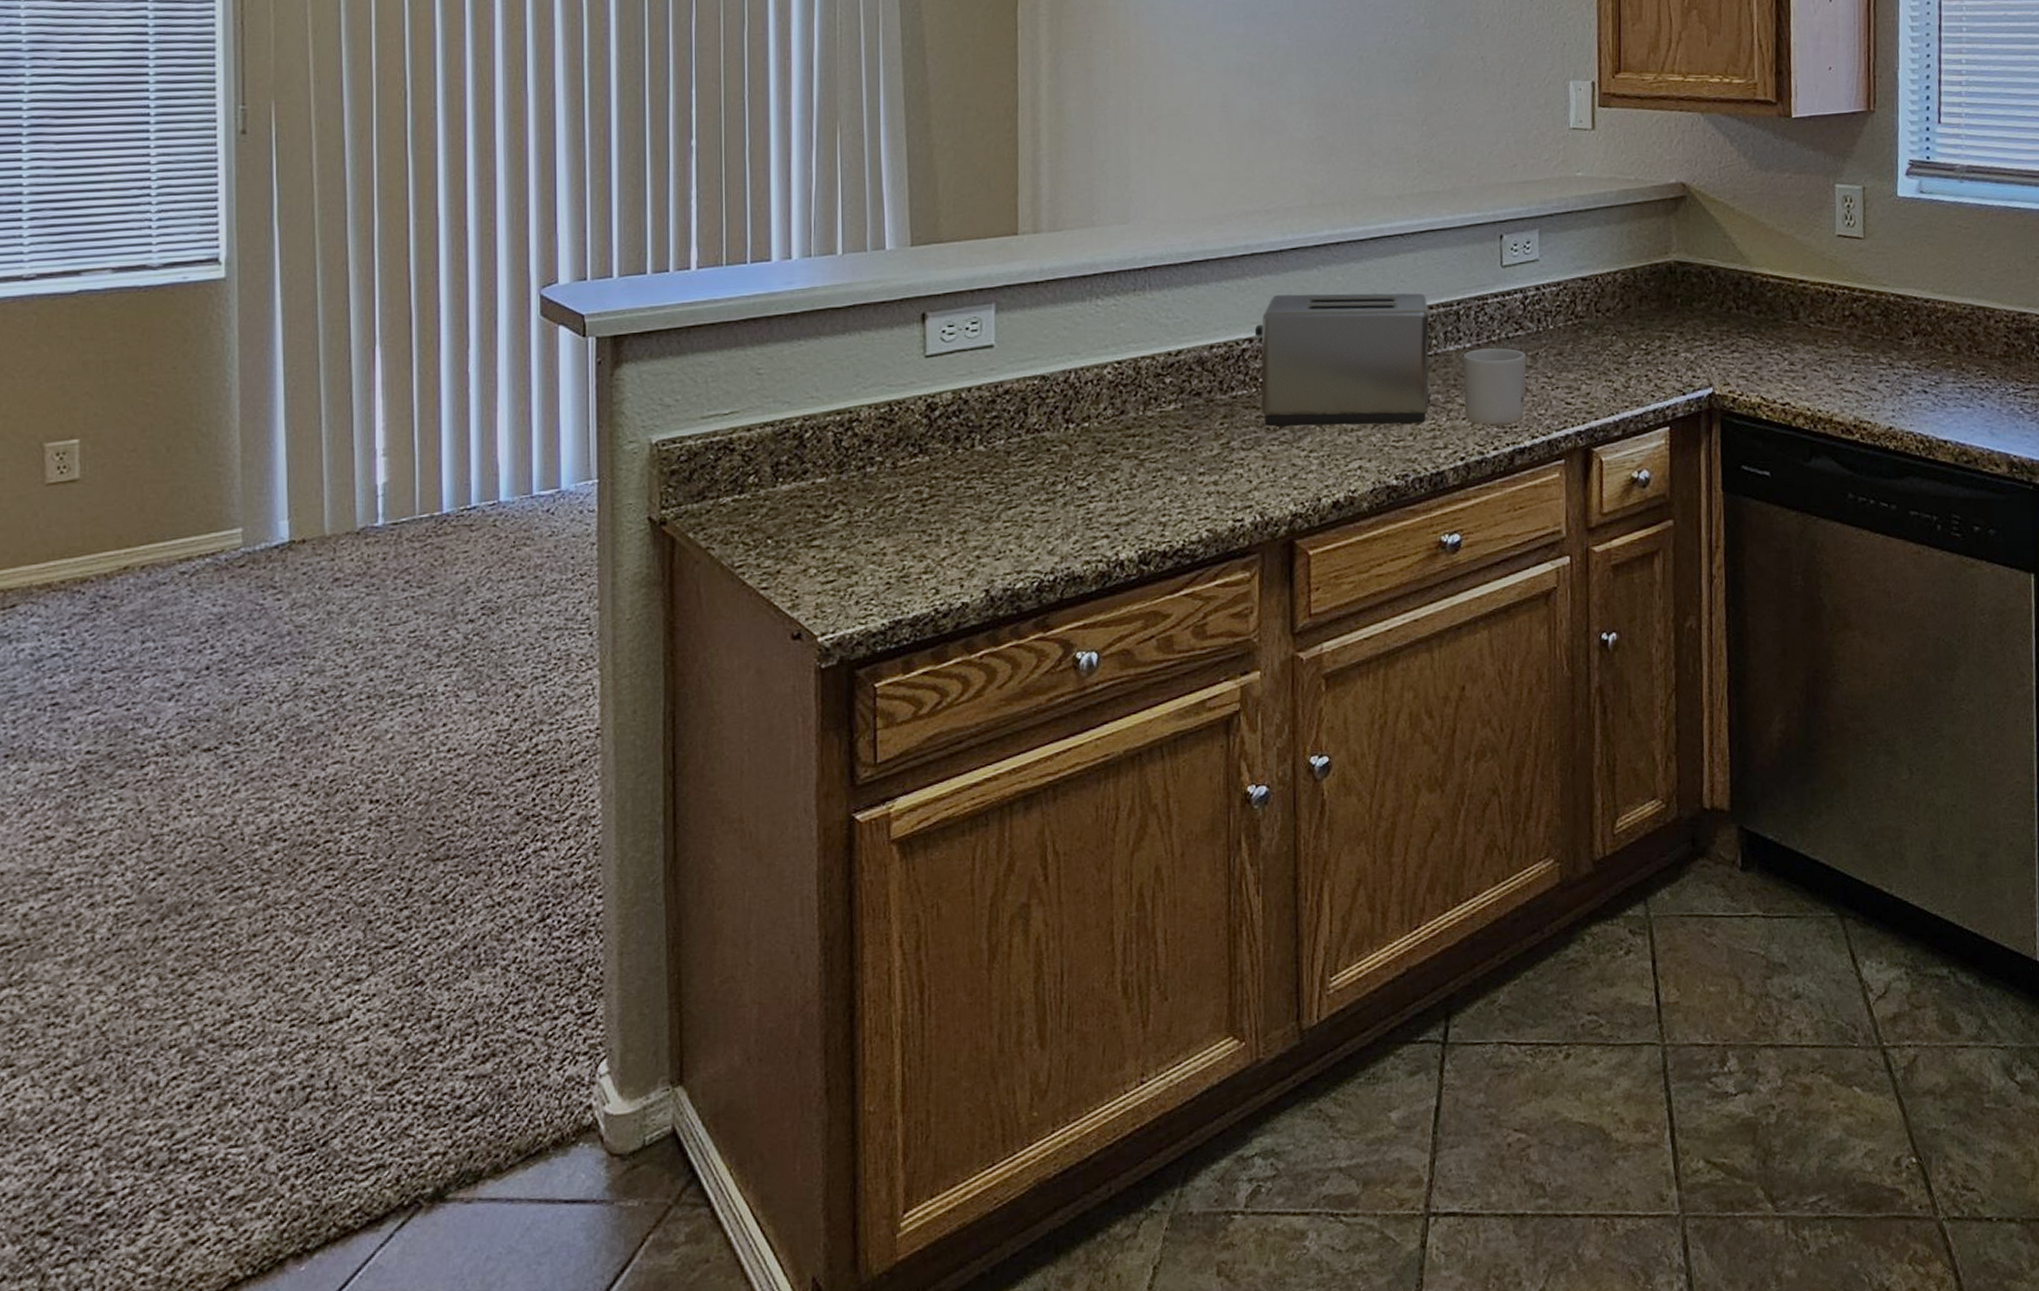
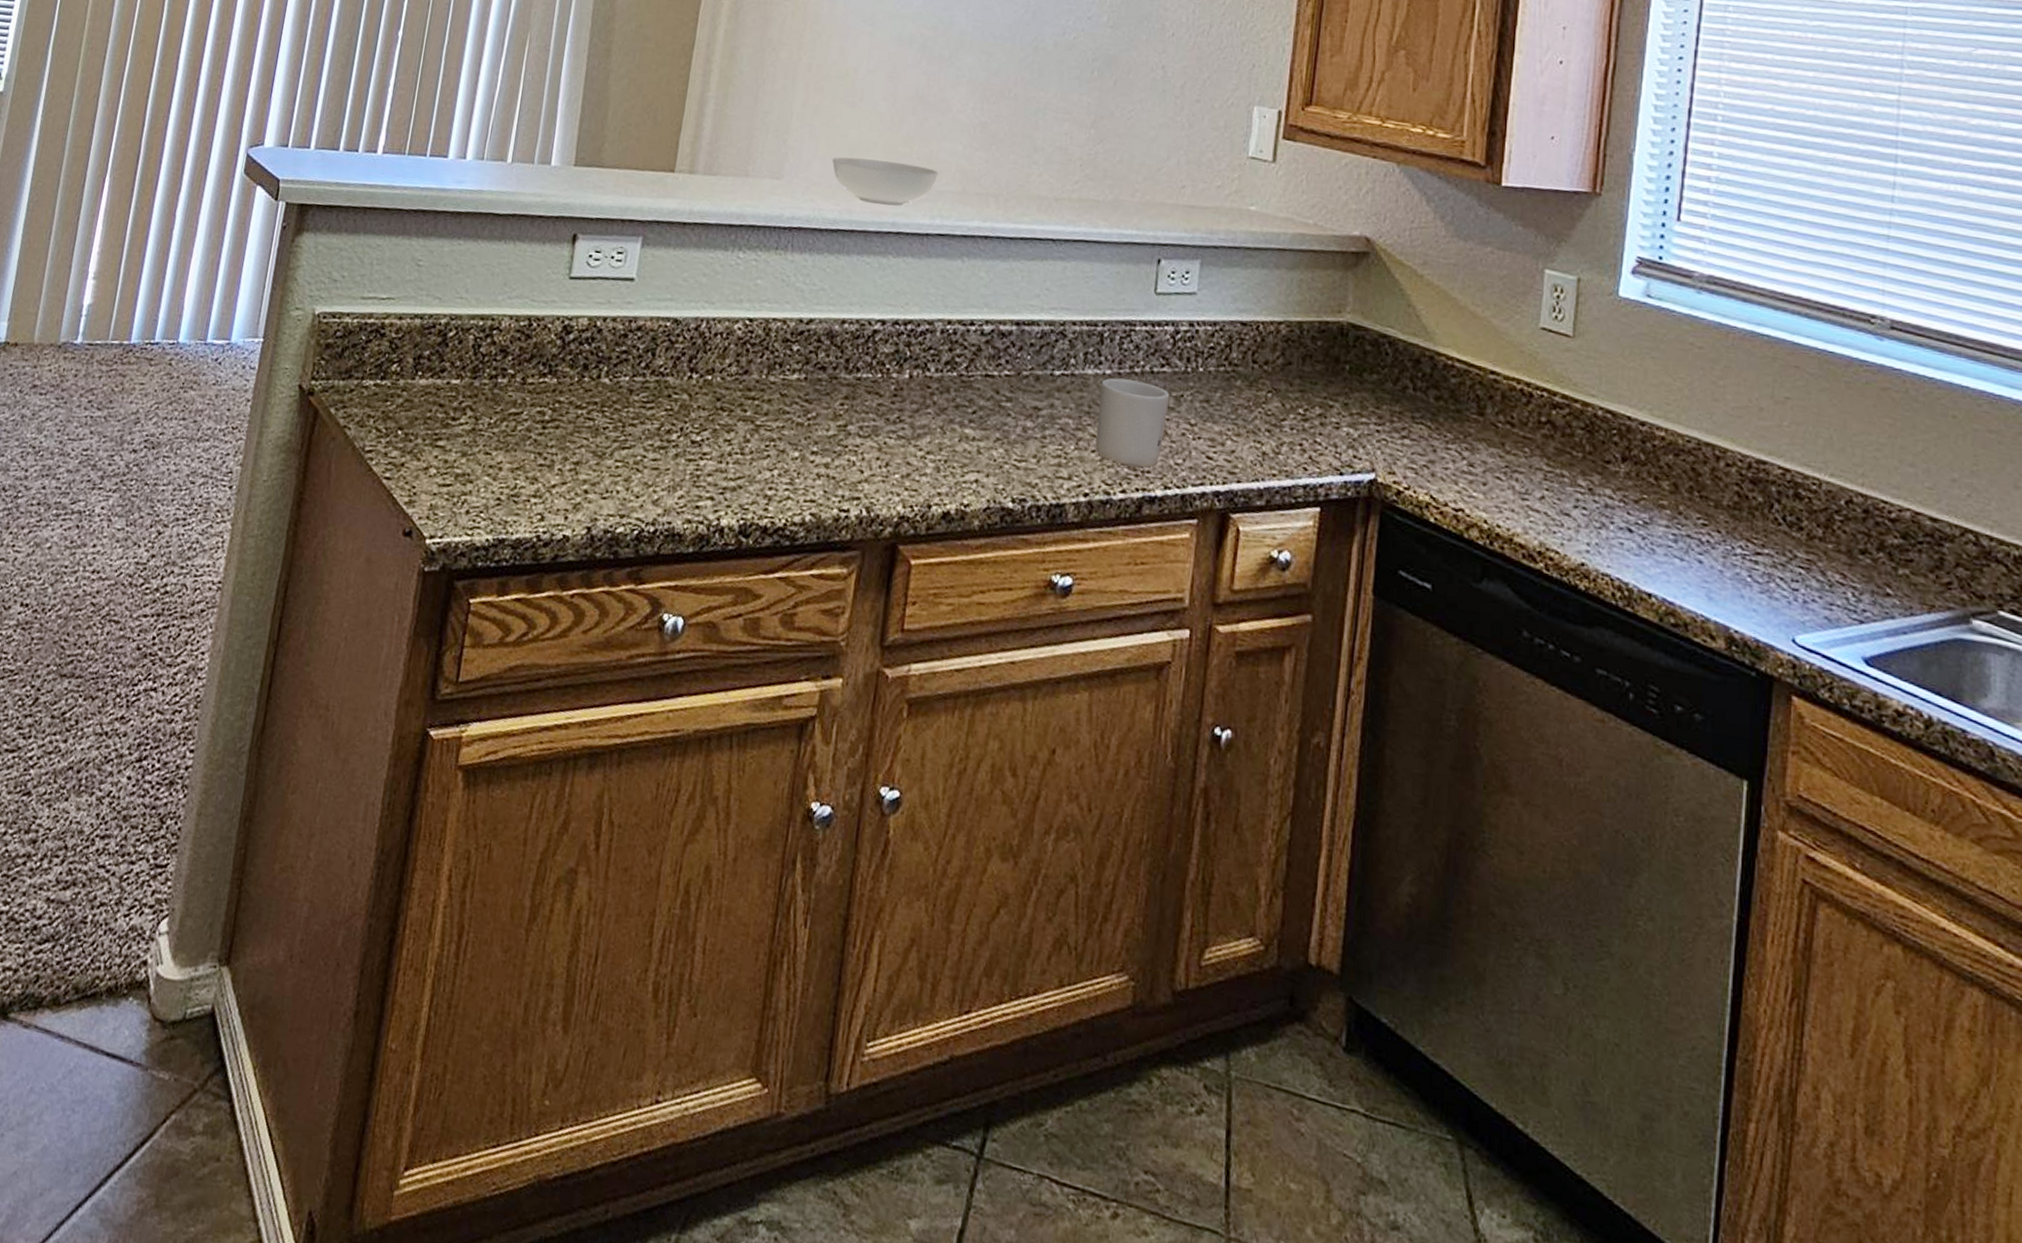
bowl: none [1177,187,1284,232] -> present [832,157,939,207]
toaster: present [1254,293,1431,427] -> none [884,280,1071,448]

